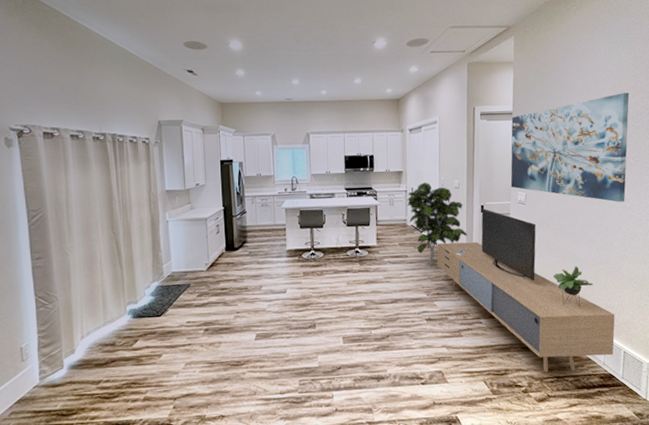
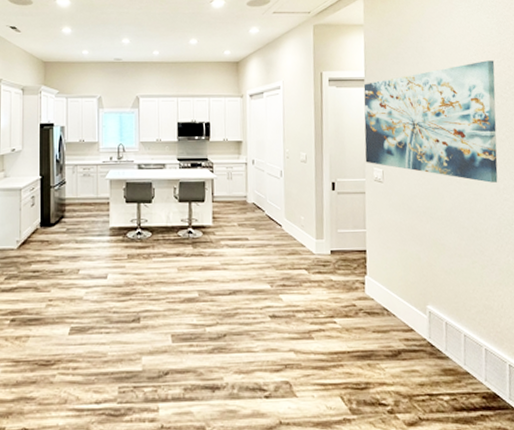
indoor plant: present [407,182,468,266] -> none [247,154,317,251]
media console: present [436,209,615,373] -> none [281,186,497,389]

